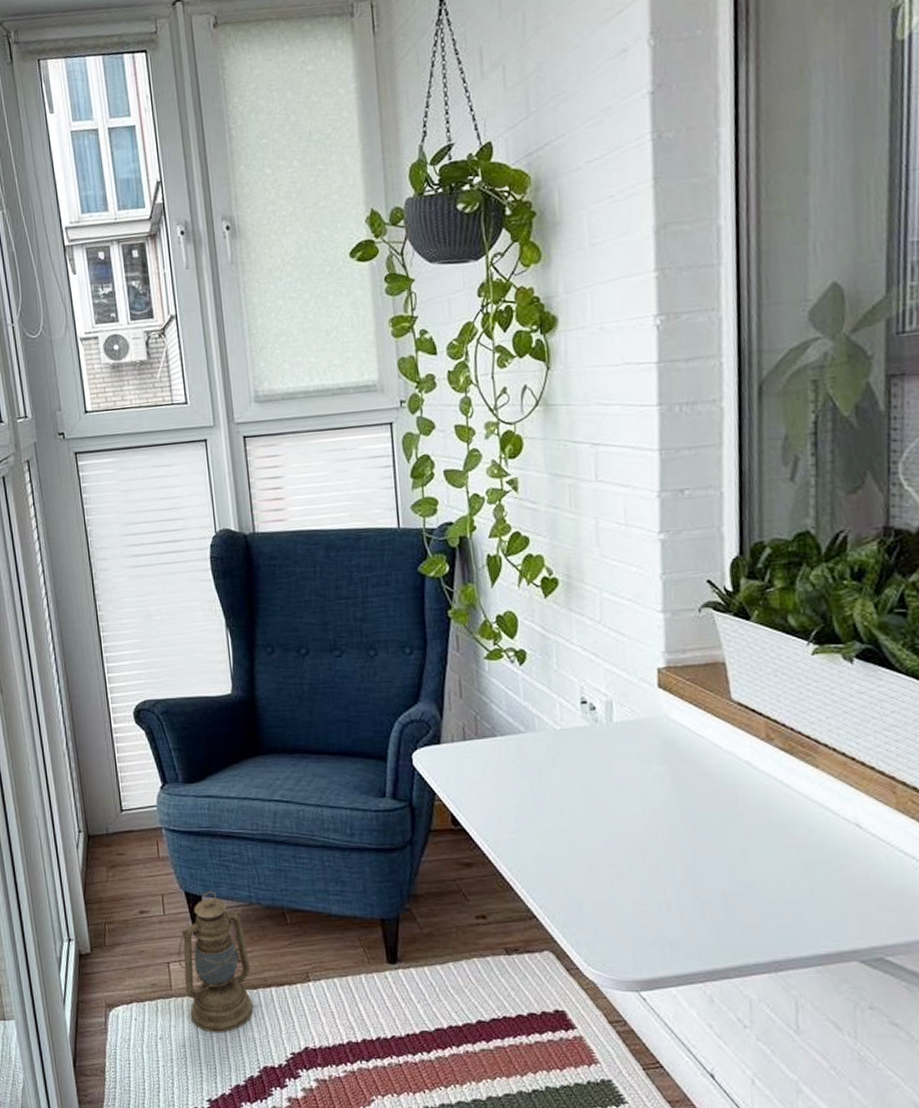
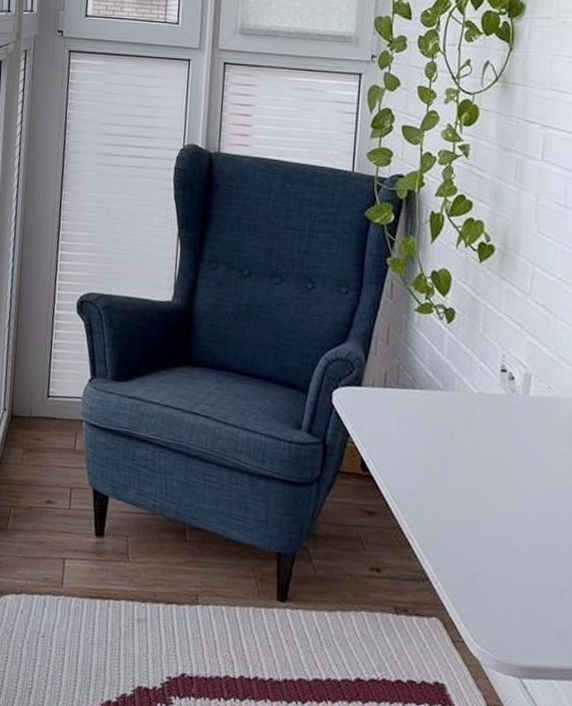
lantern: present [177,892,254,1033] -> none [74,493,145,643]

